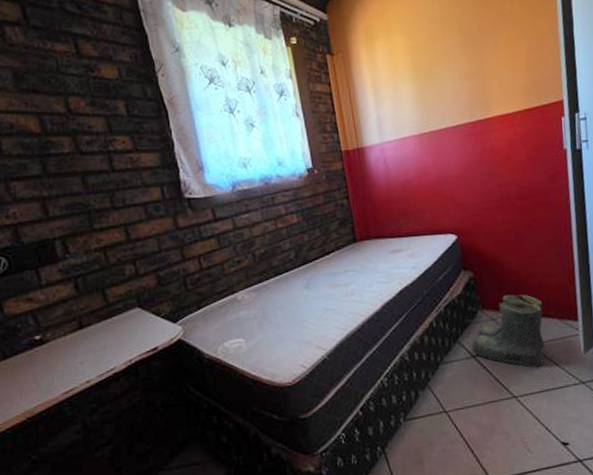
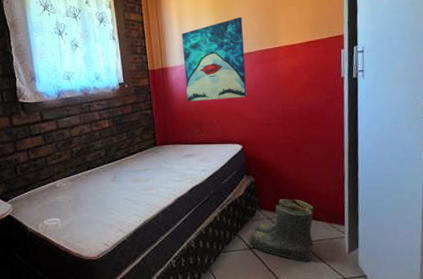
wall art: none [378,83,459,187] -> present [181,16,247,102]

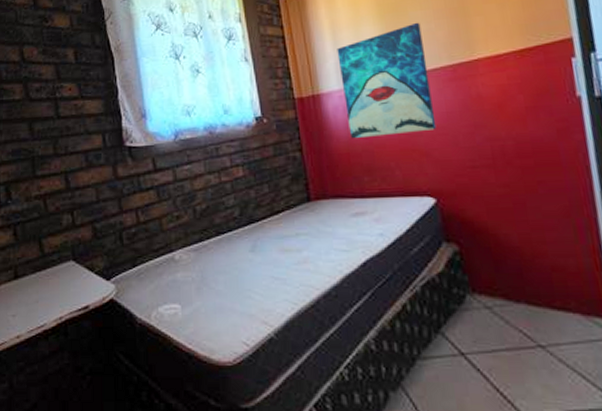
boots: present [249,198,313,262] -> none [458,276,564,377]

